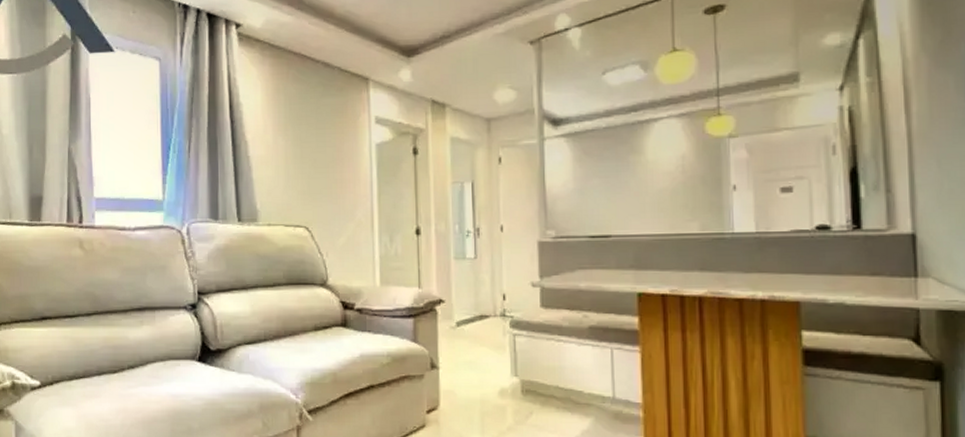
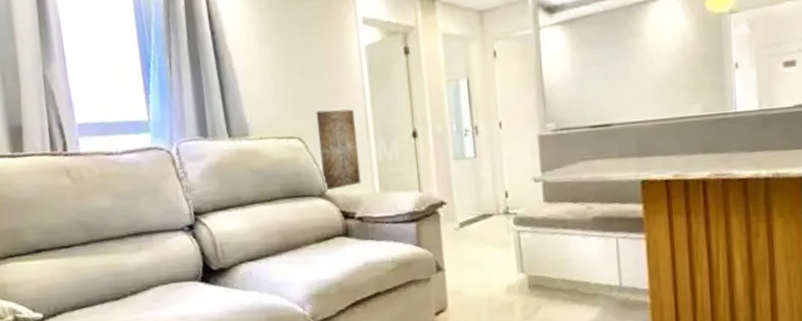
wall art: none [324,202,363,281] -> present [315,109,361,191]

